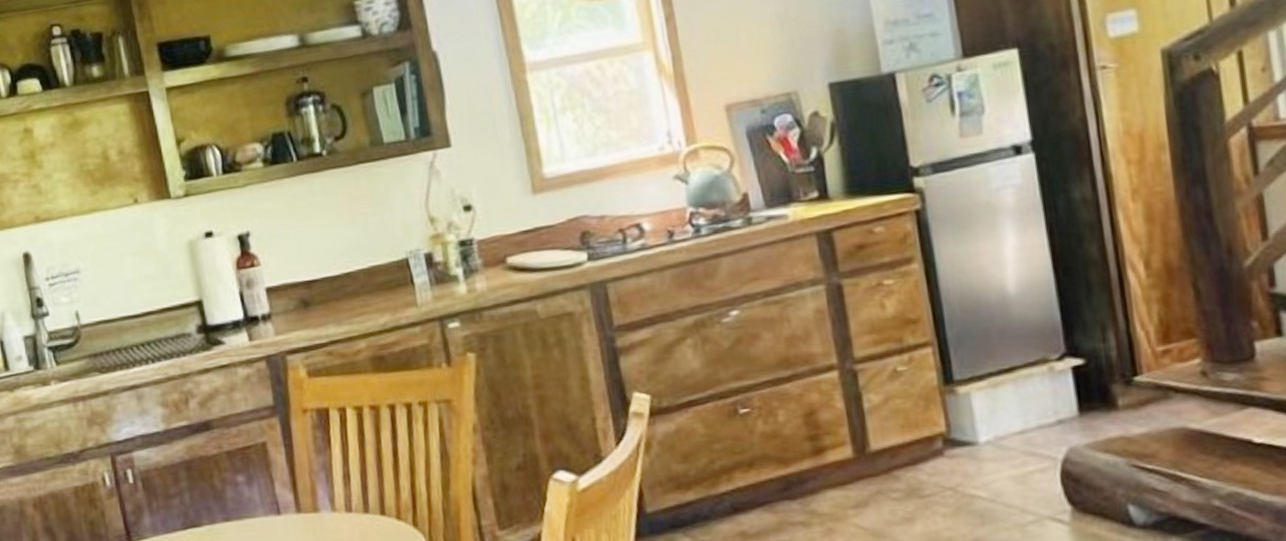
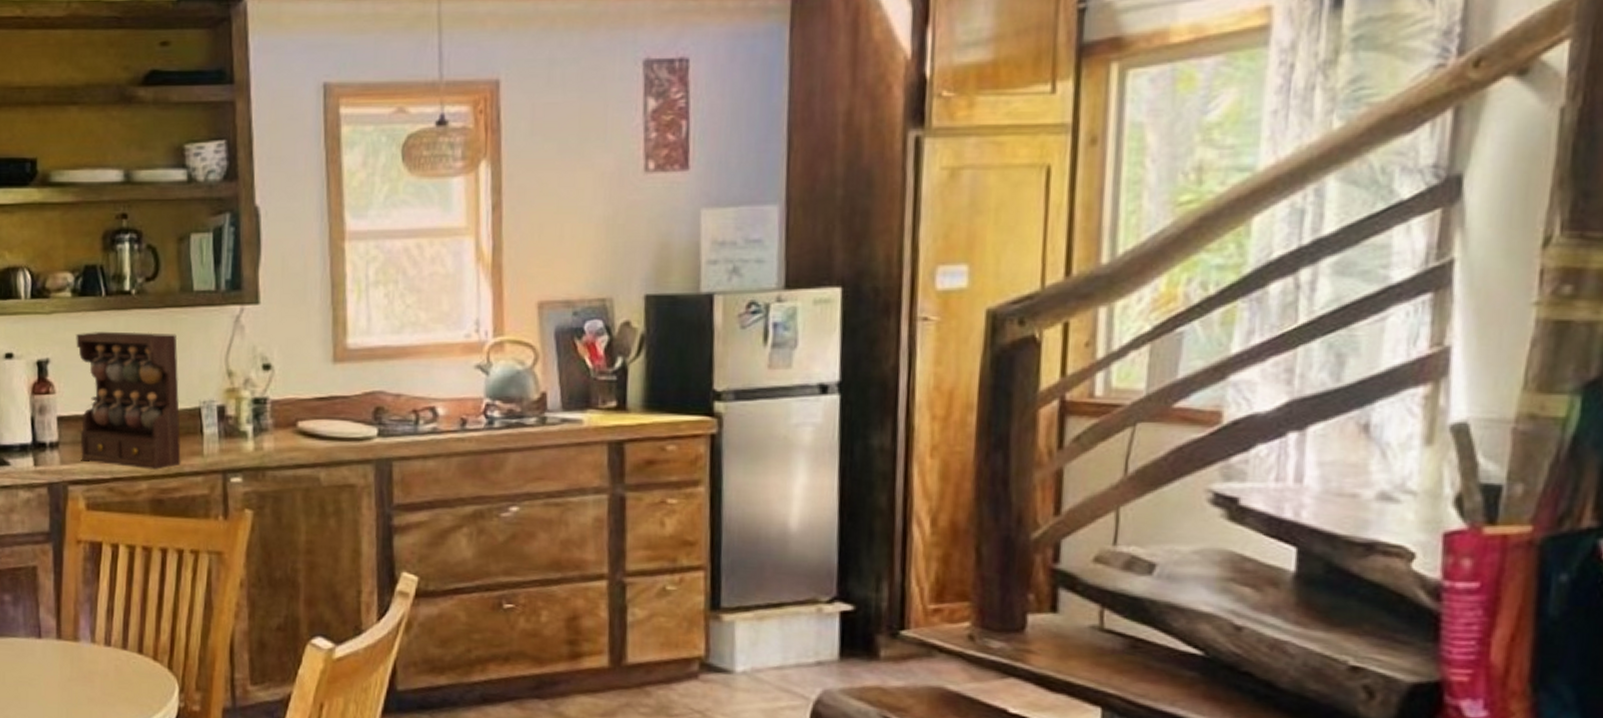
spice rack: none [273,188,396,329] -> present [76,331,181,470]

